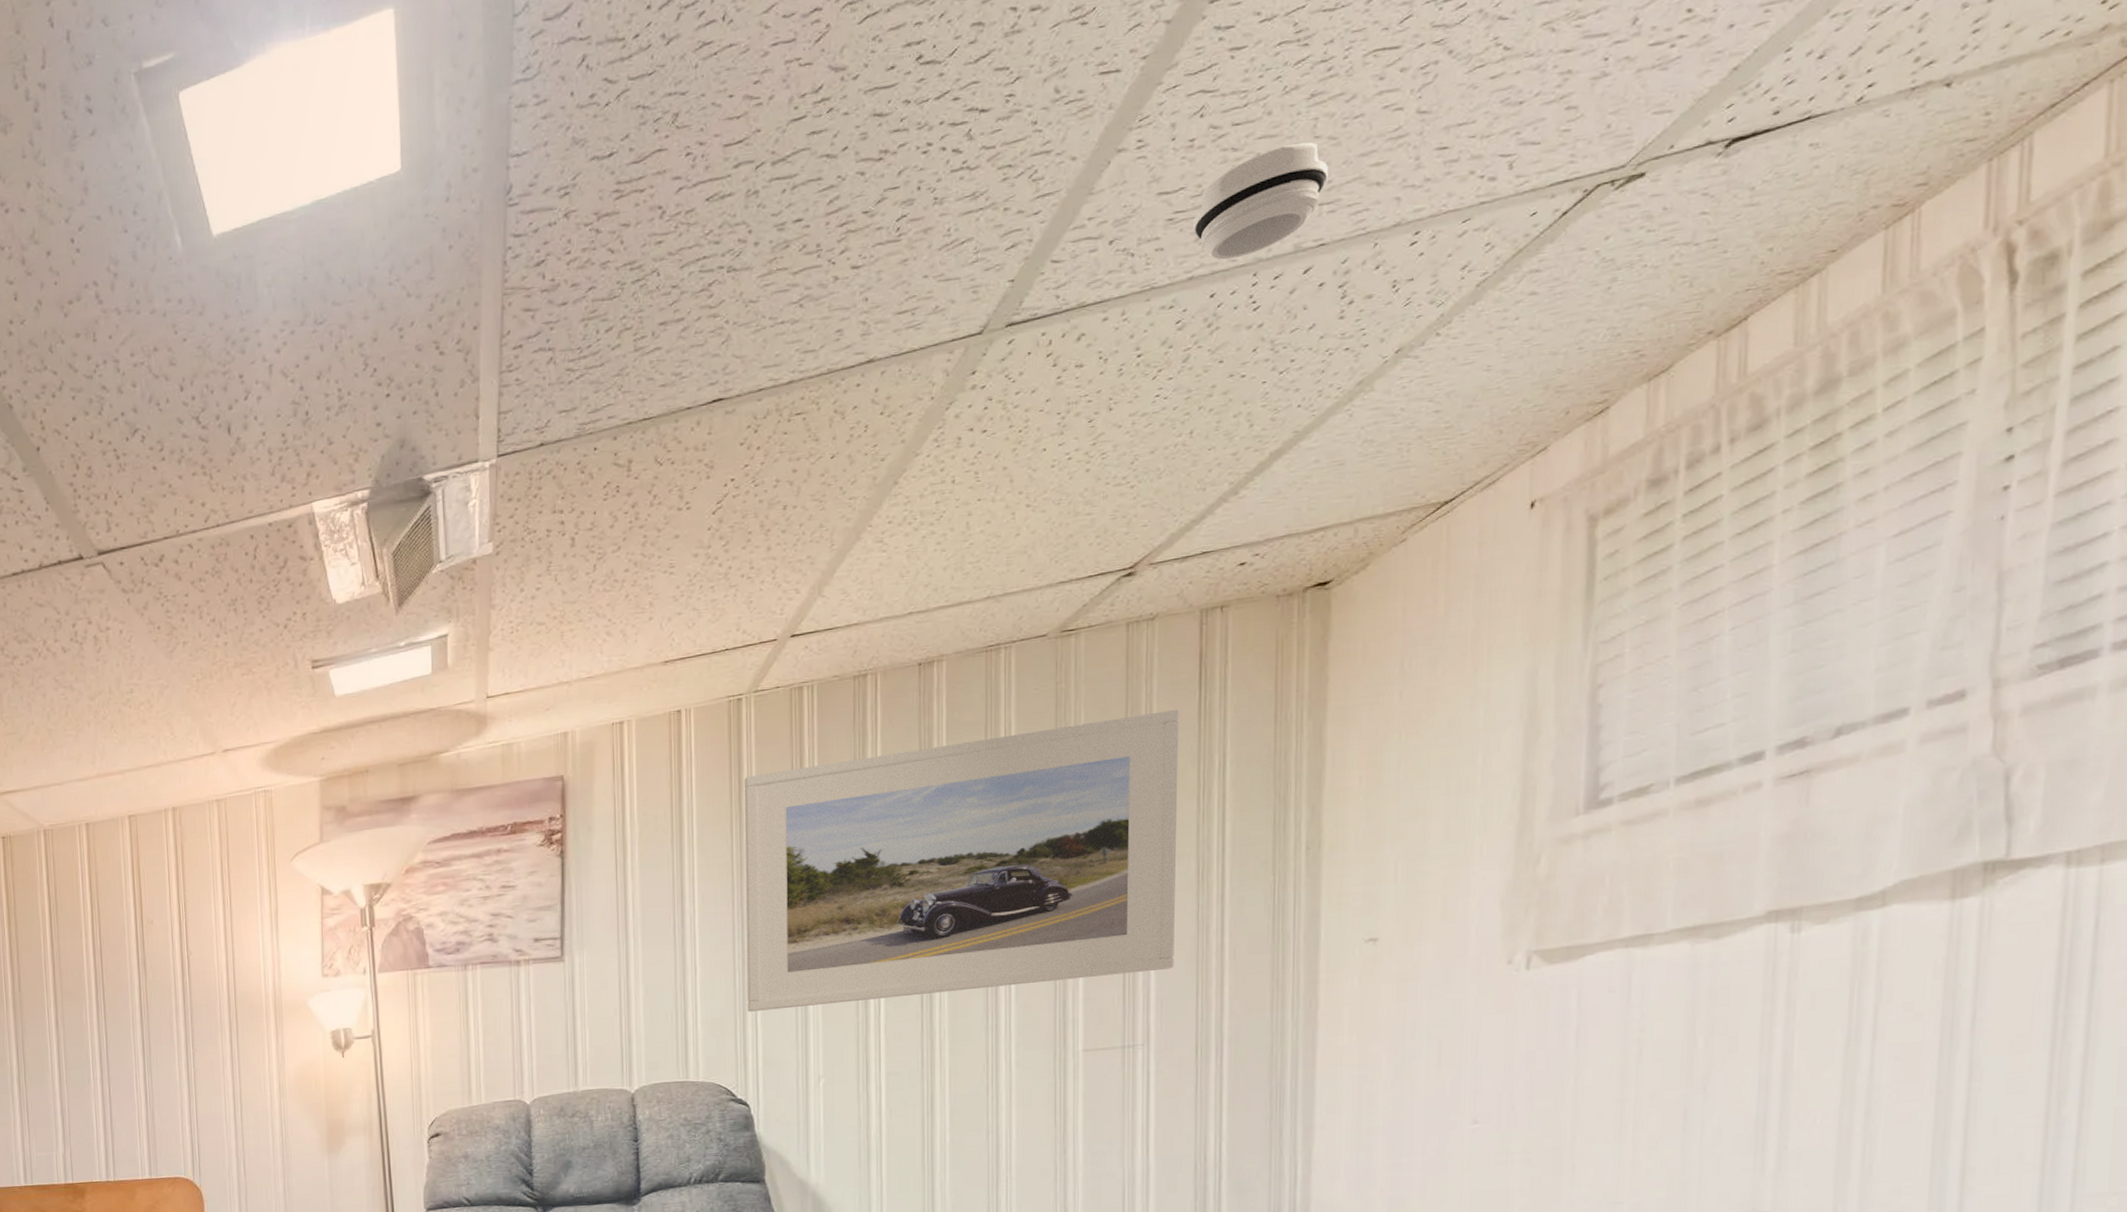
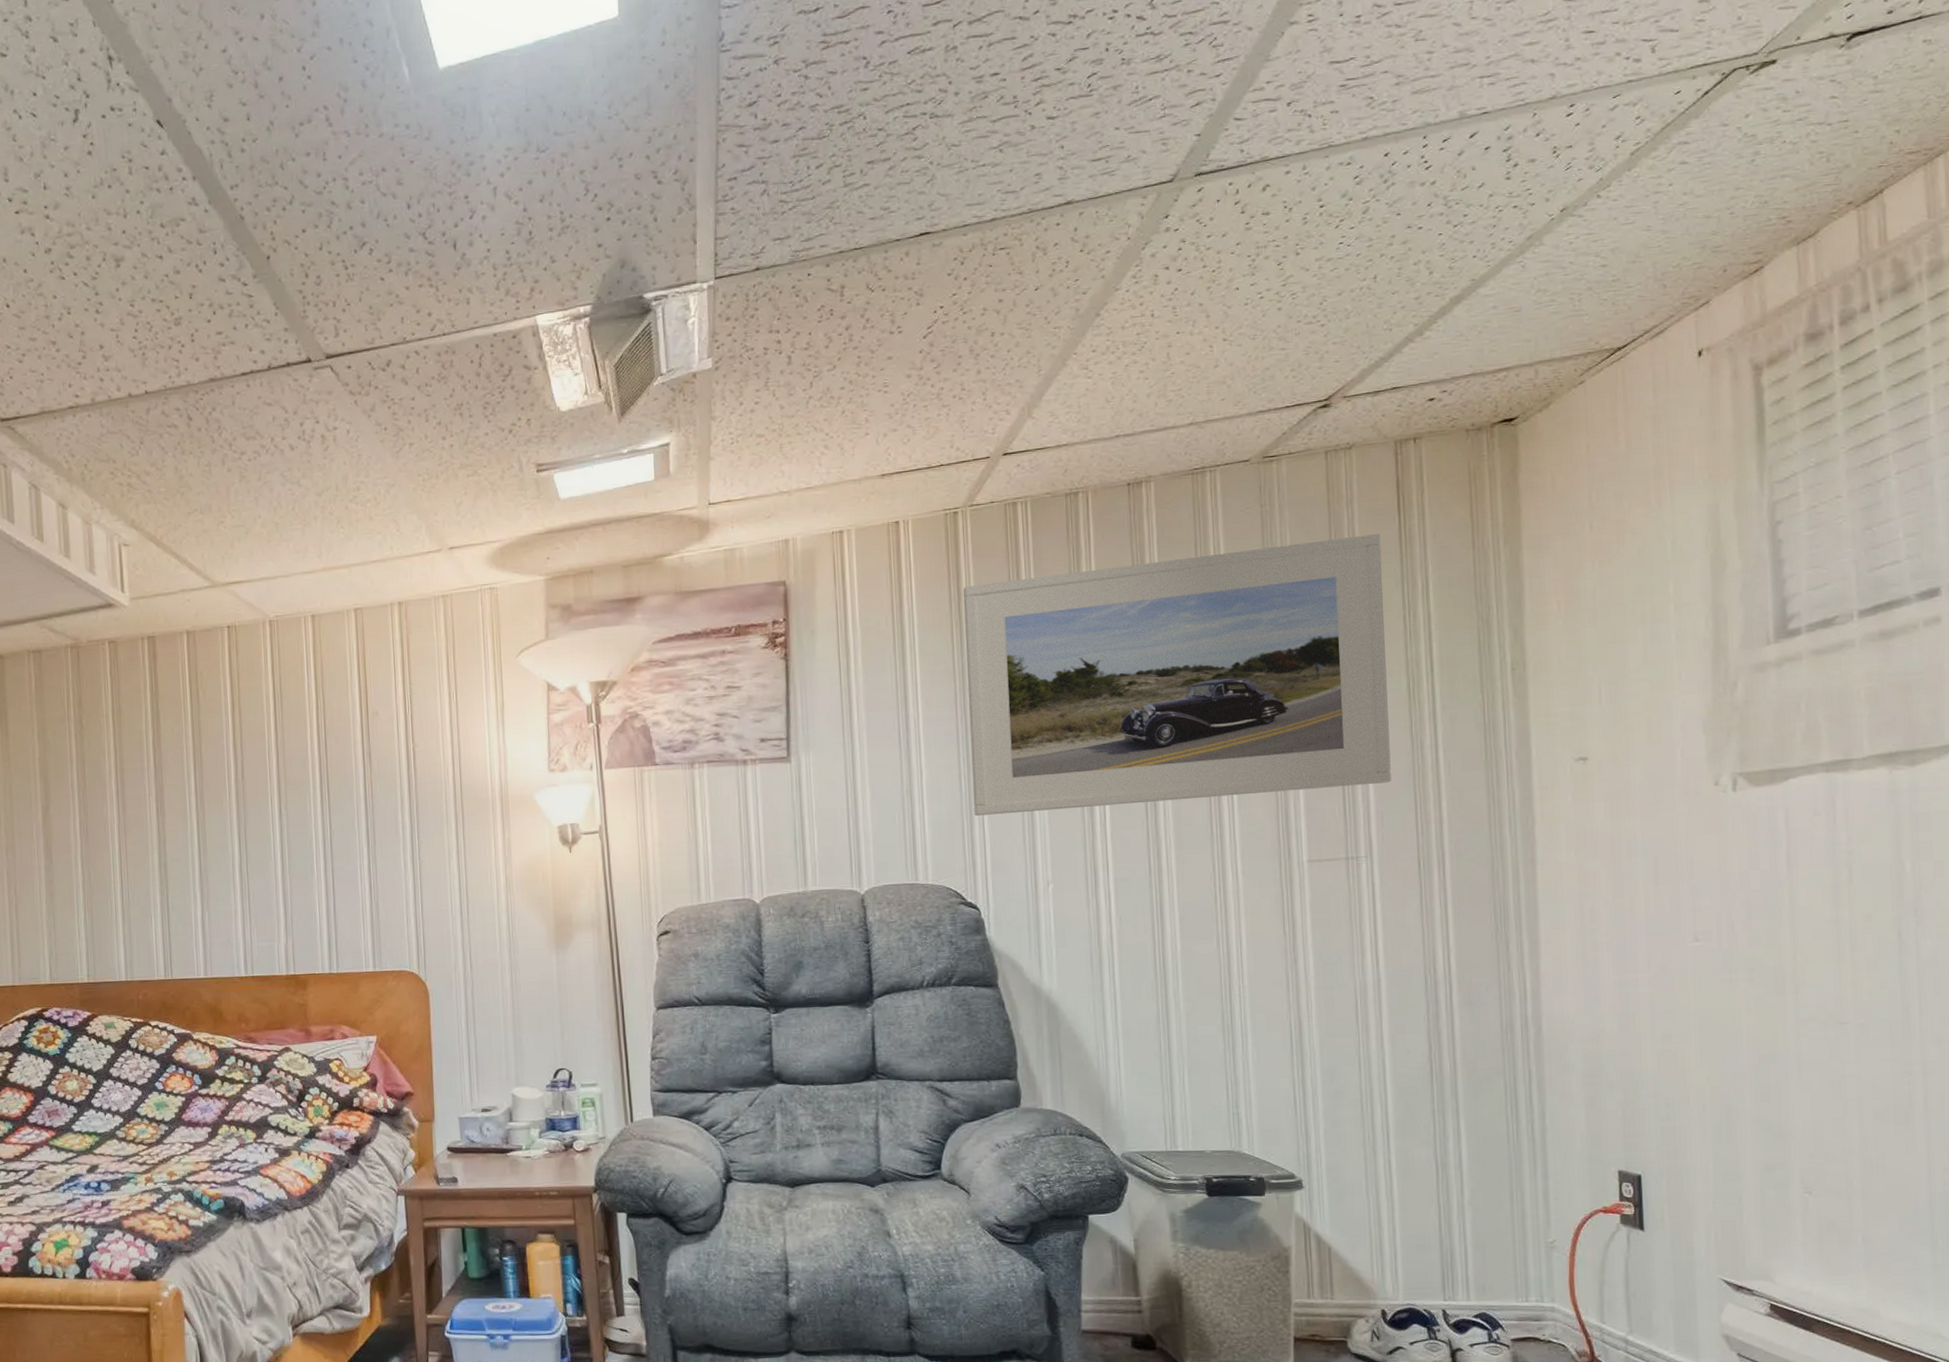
smoke detector: present [1193,142,1328,260] -> none [1364,22,1486,123]

